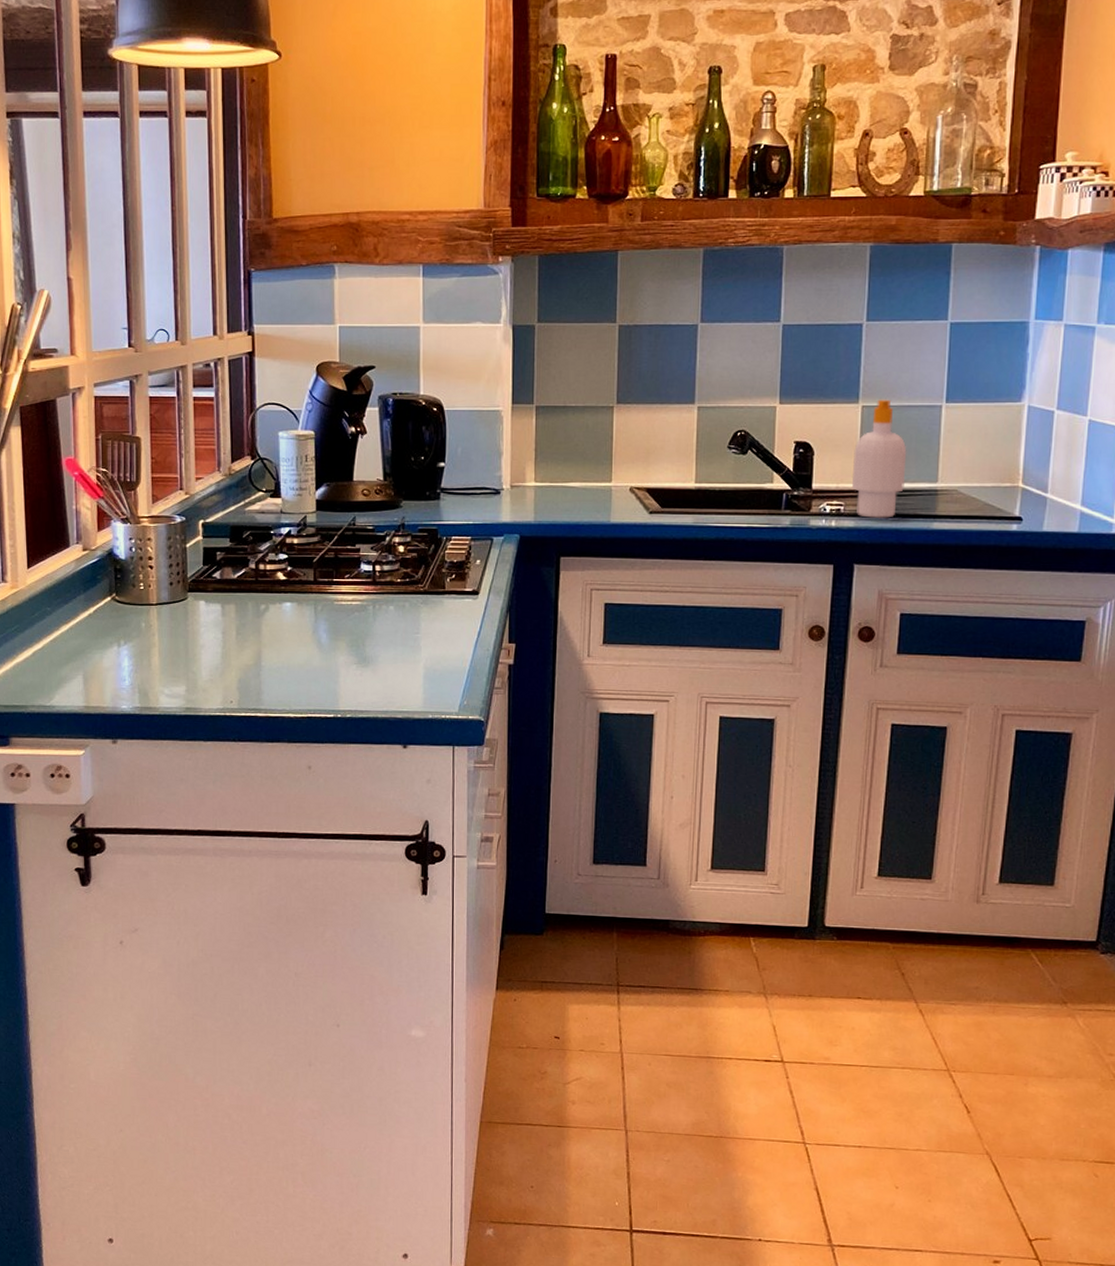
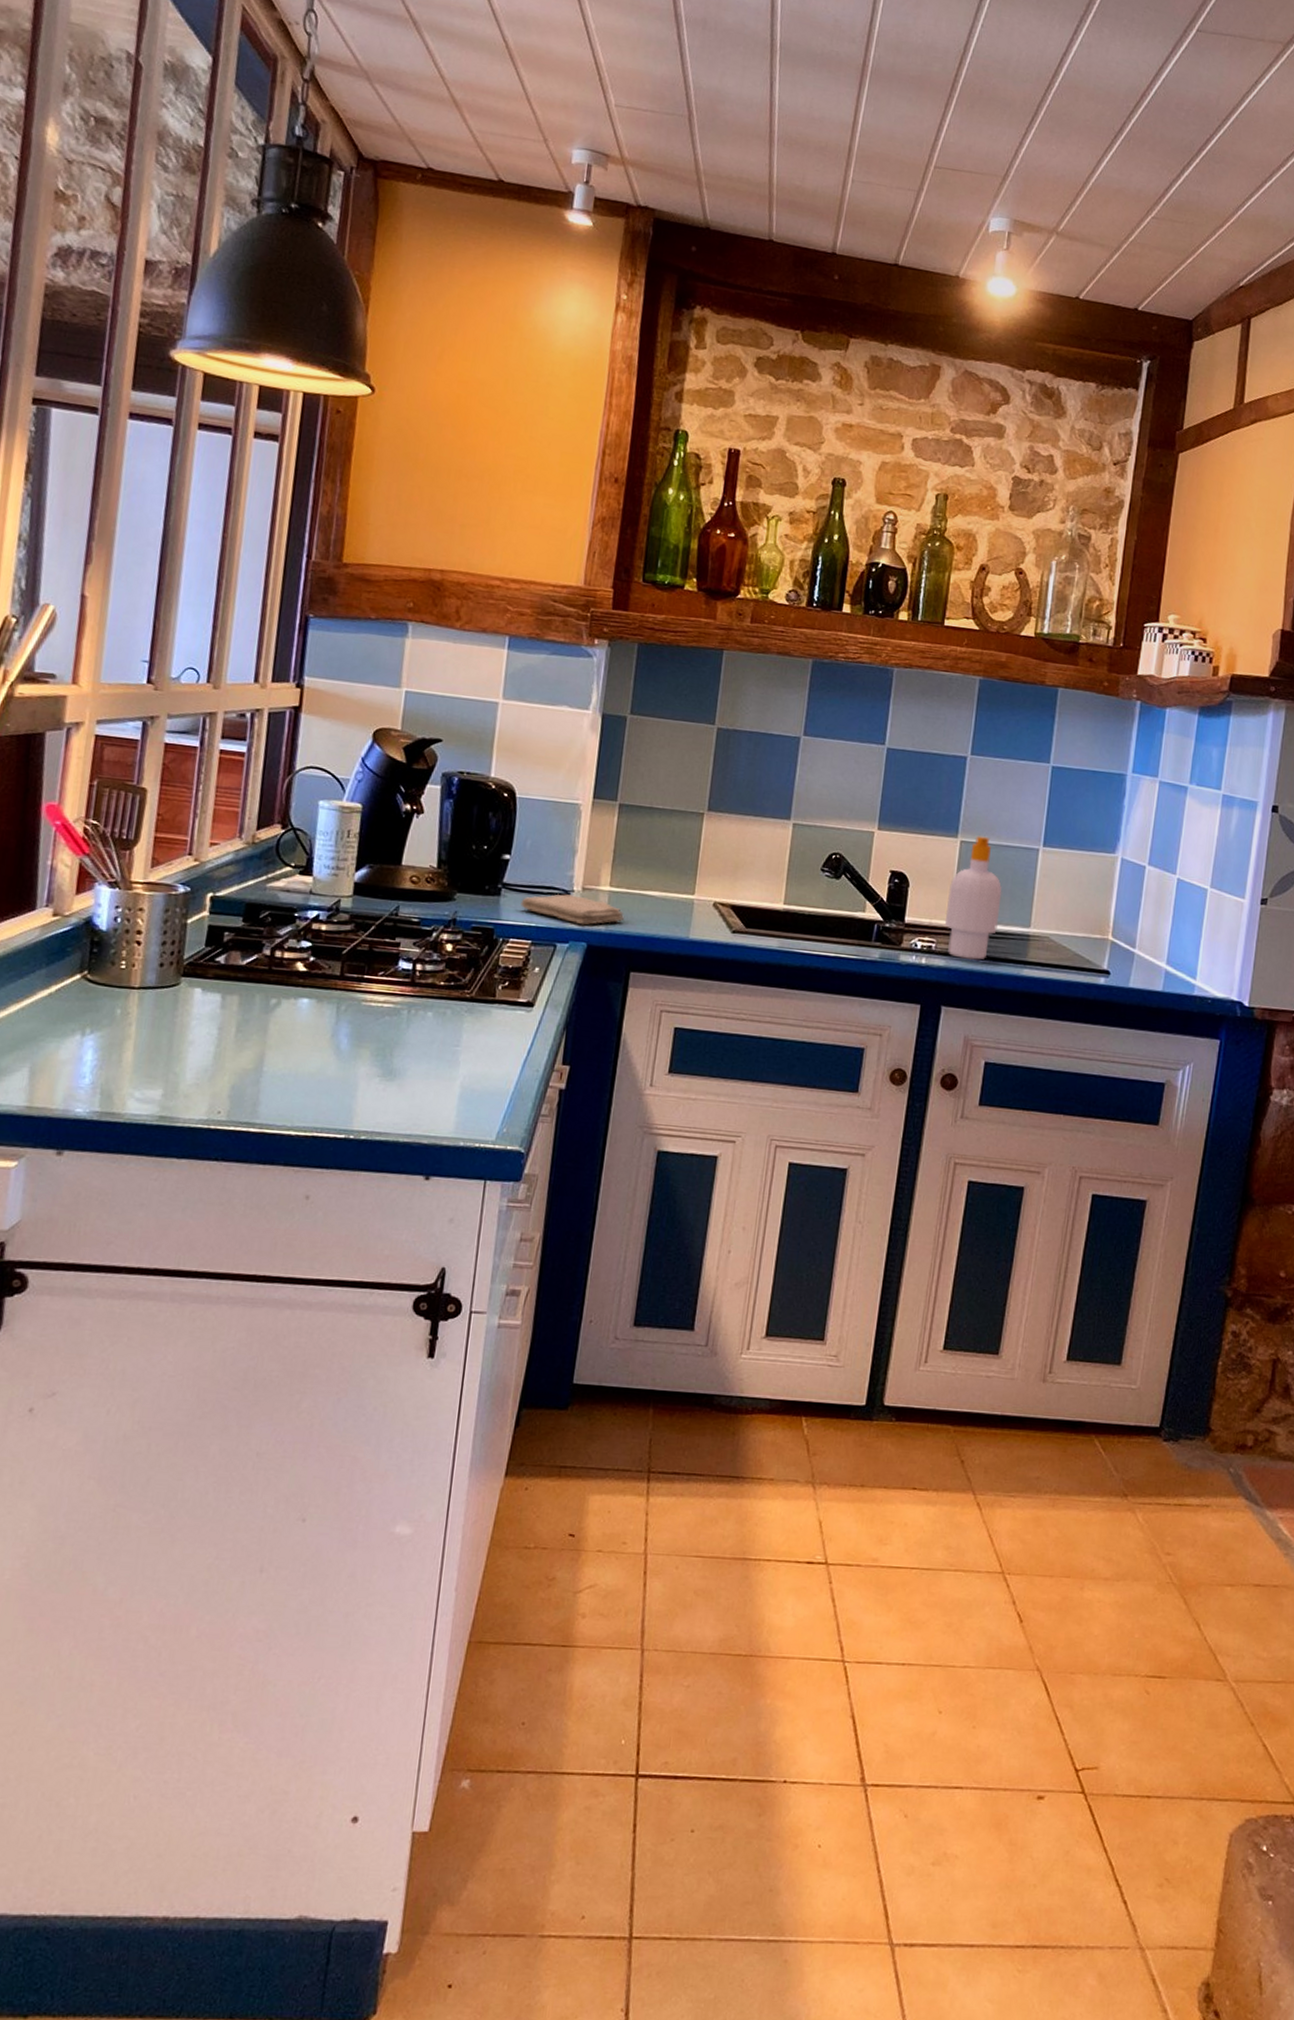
washcloth: none [458,493,551,519] -> present [520,894,625,926]

